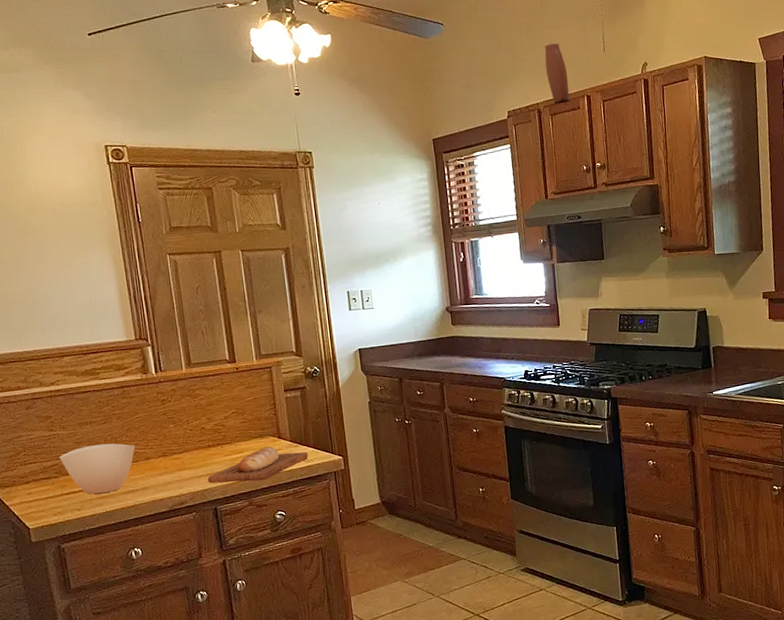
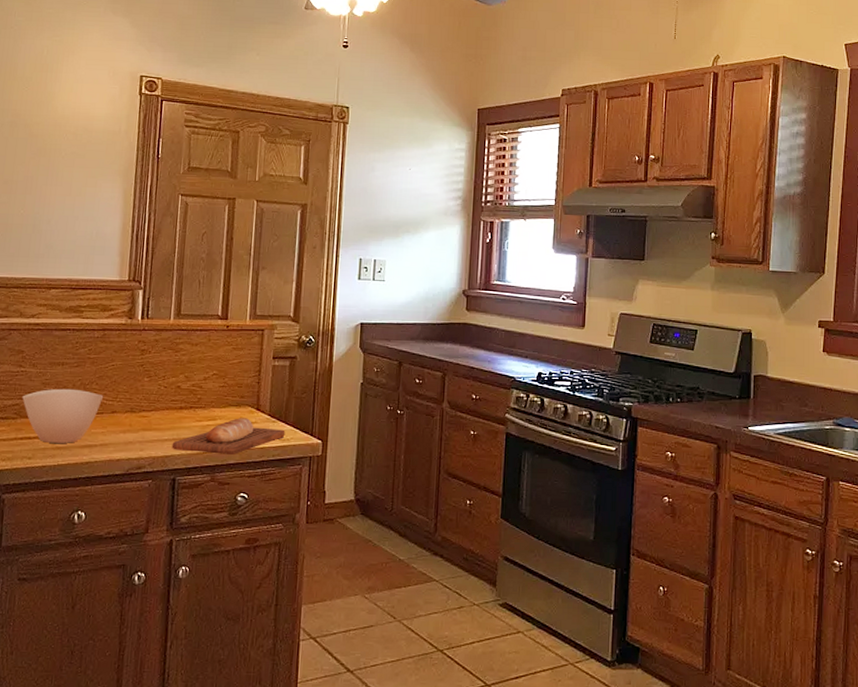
vase: present [544,43,570,104] -> none [609,25,632,88]

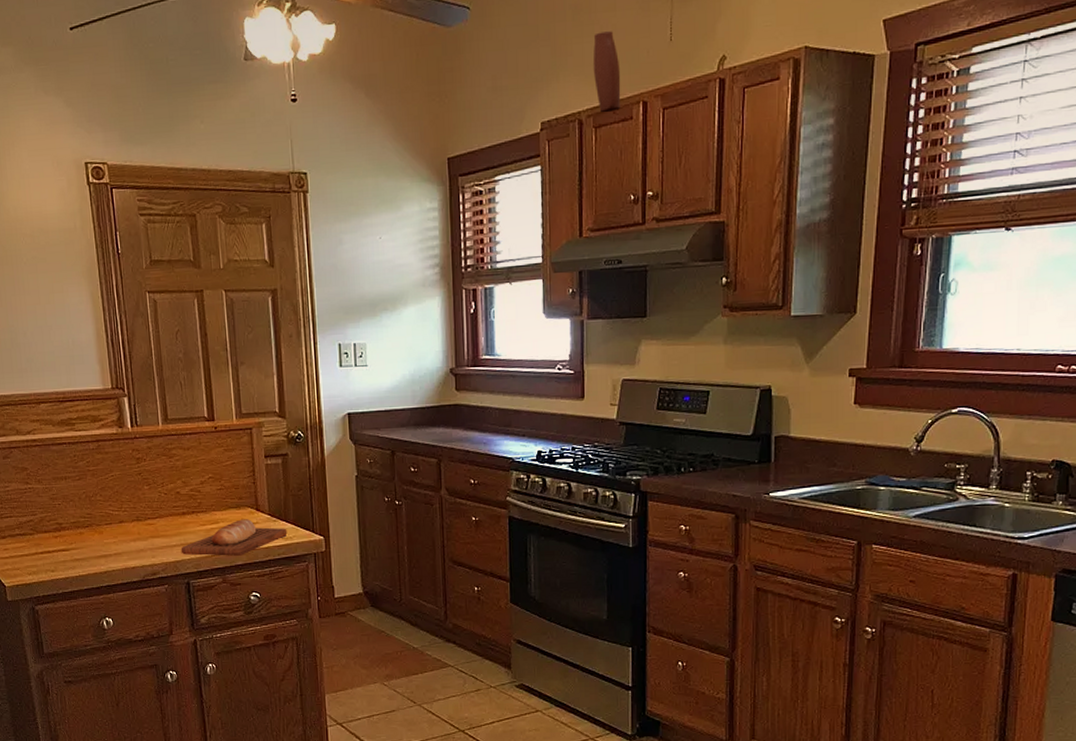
bowl: present [22,388,104,443] -> none [35,502,110,555]
vase: none [609,25,632,88] -> present [593,31,621,113]

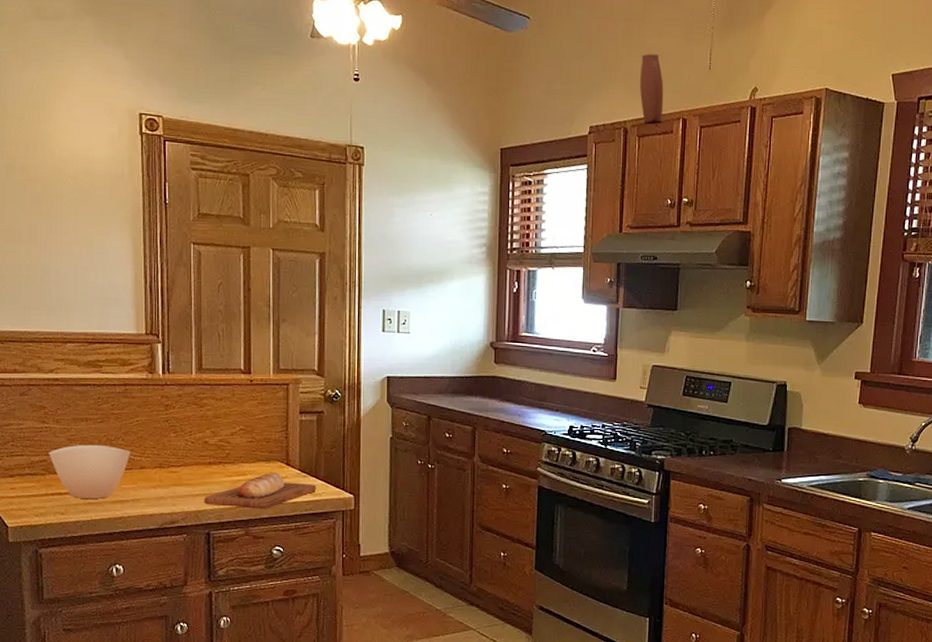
bowl: none [35,502,110,555] -> present [49,444,131,499]

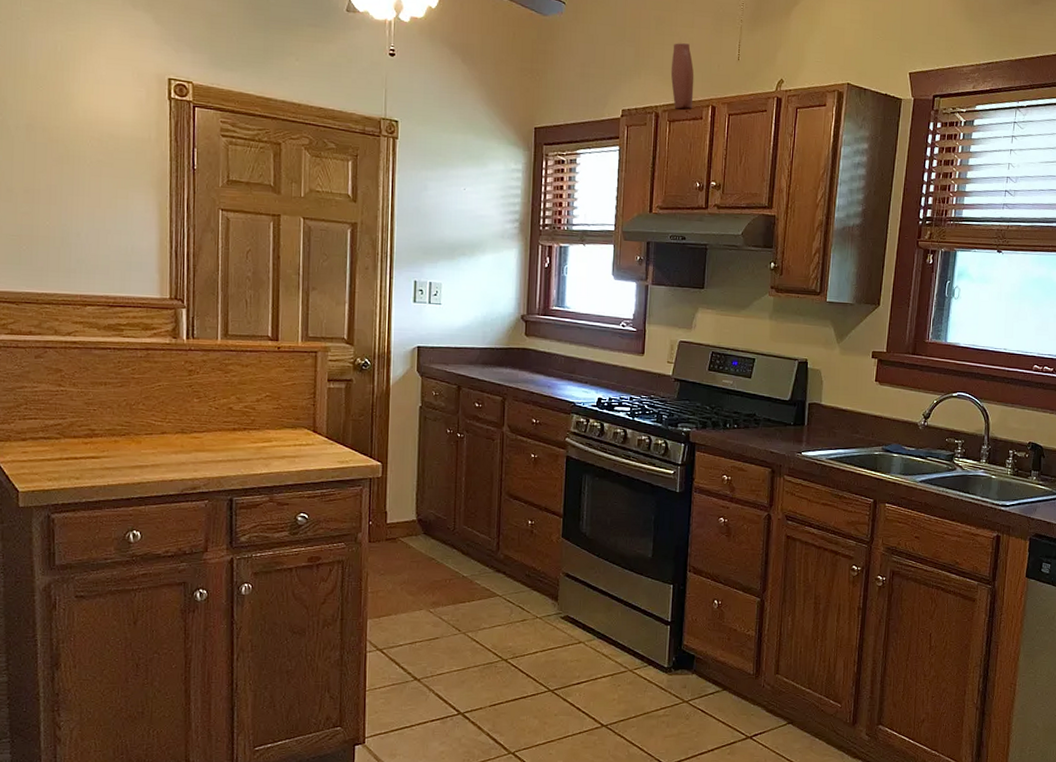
bowl: present [49,444,131,499] -> none [64,408,152,464]
bread loaf: present [203,473,317,509] -> none [227,440,344,476]

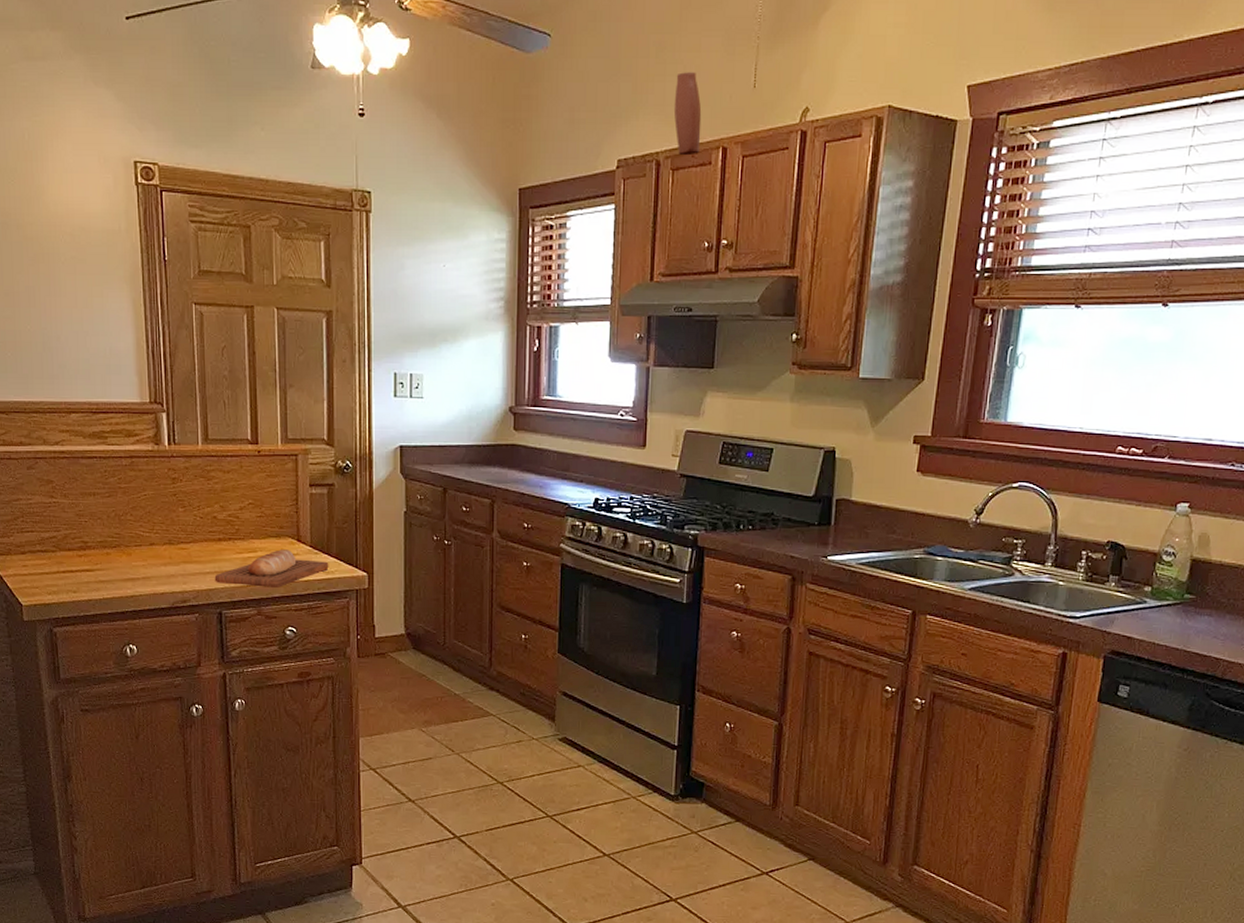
bread loaf: none [227,440,344,476] -> present [214,549,329,588]

